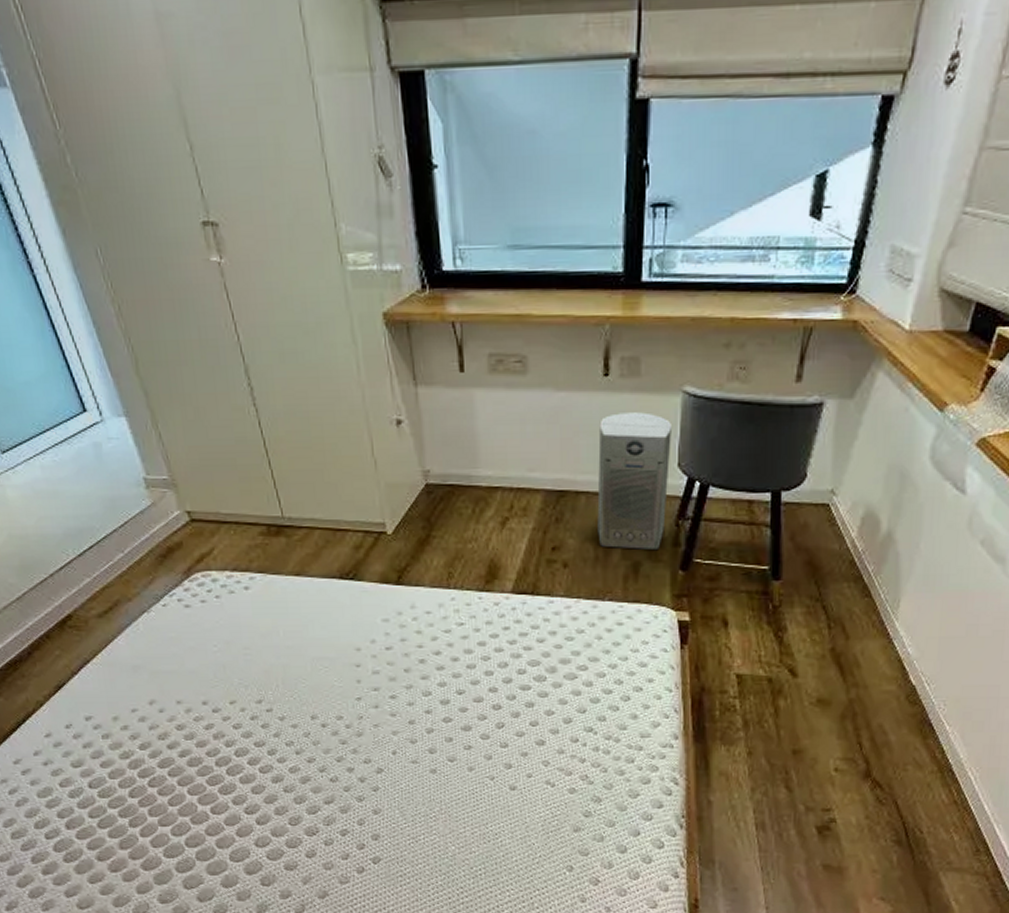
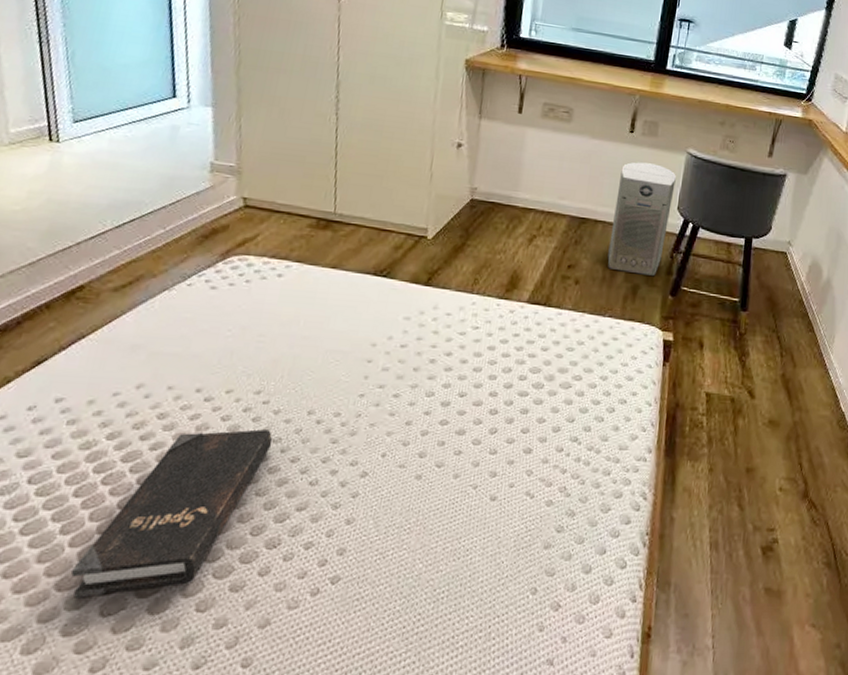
hardback book: none [149,735,286,875] -> present [70,429,273,598]

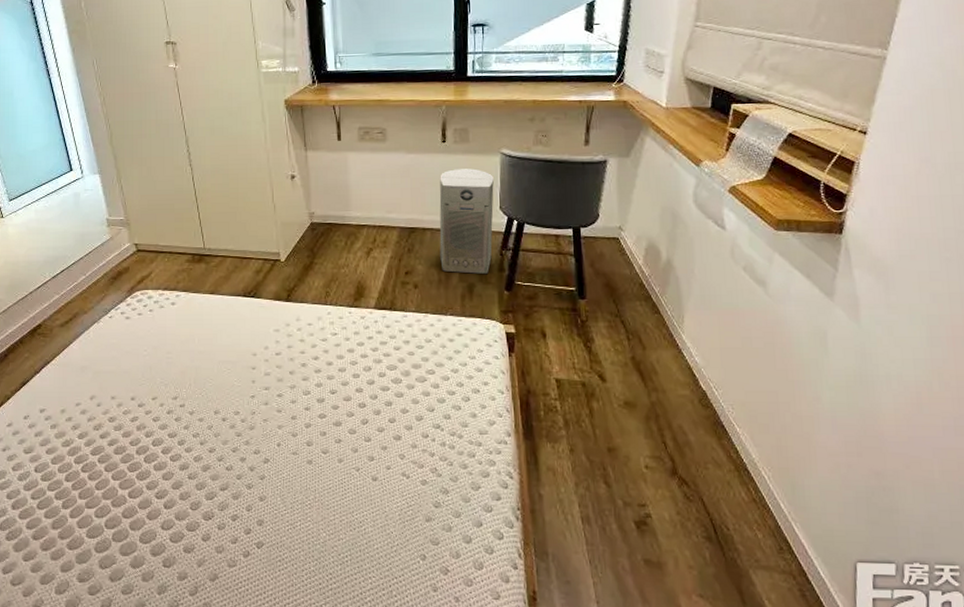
hardback book: present [70,429,273,598] -> none [75,427,193,555]

